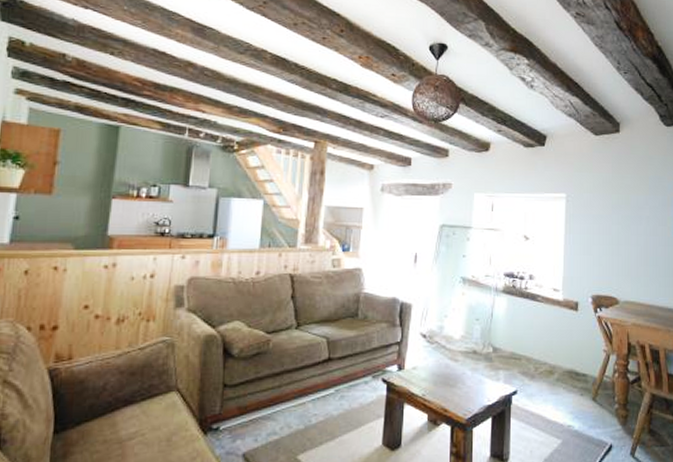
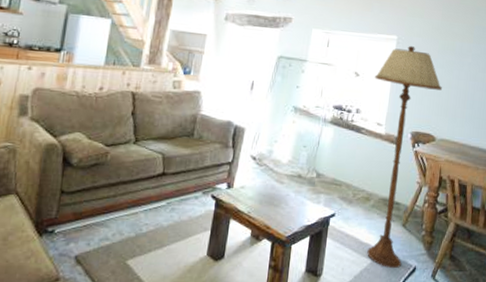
floor lamp: none [545,202,621,448] -> present [367,45,443,269]

